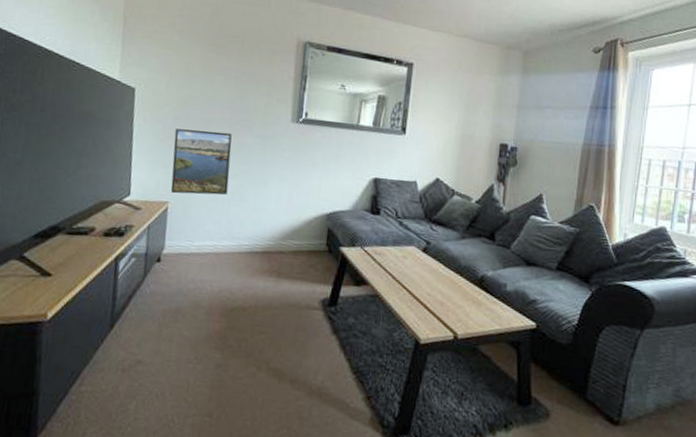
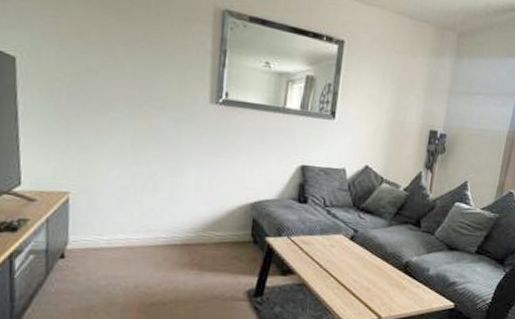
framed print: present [170,129,232,195] -> none [70,108,142,184]

